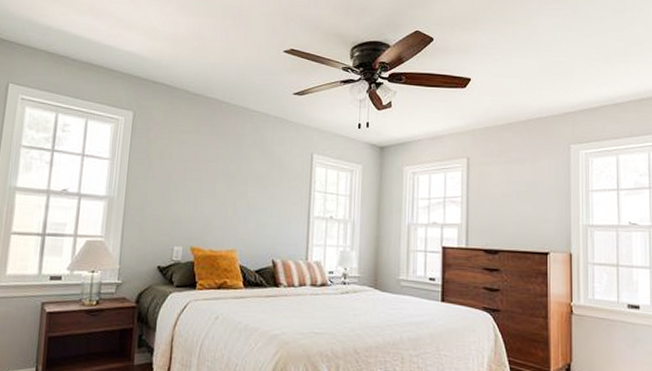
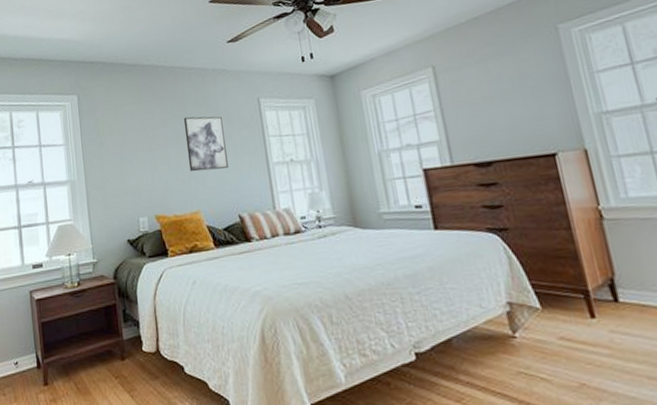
wall art: none [233,156,274,213] -> present [183,116,228,172]

